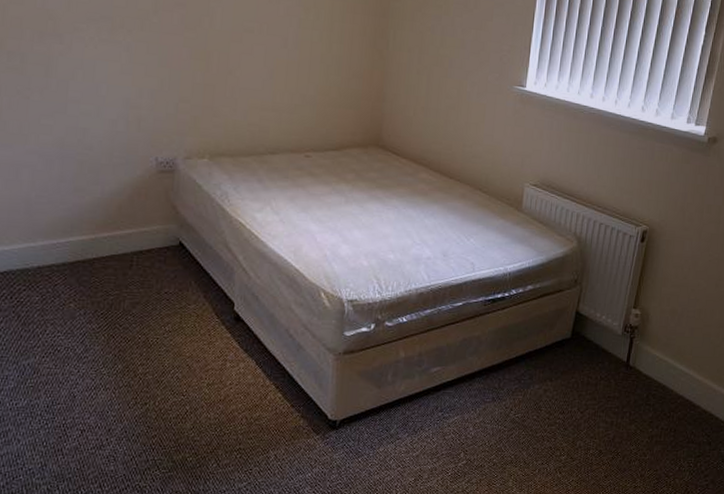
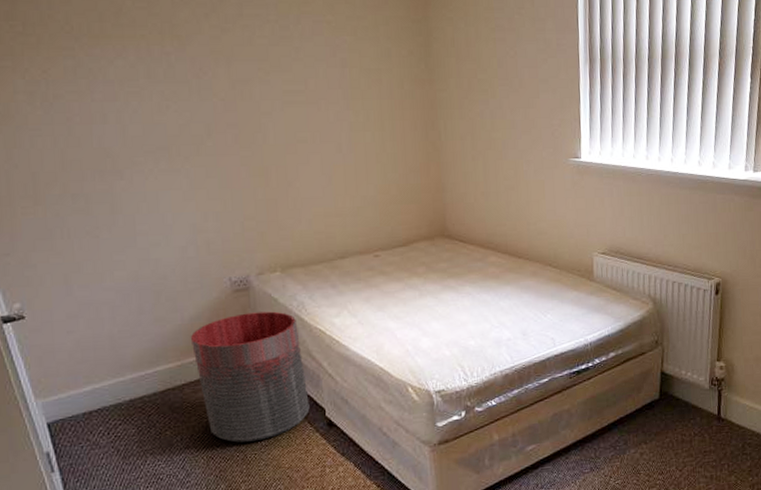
trash can: none [107,195,220,326] -> present [190,311,310,443]

